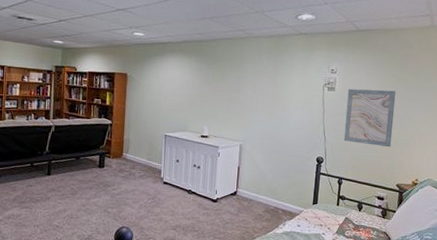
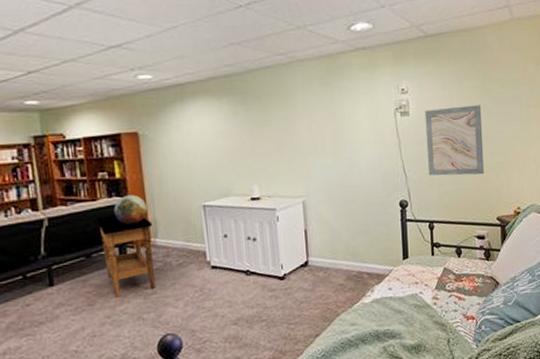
side table: none [87,131,127,193] -> present [96,215,155,299]
decorative globe: none [100,118,124,141] -> present [113,194,147,225]

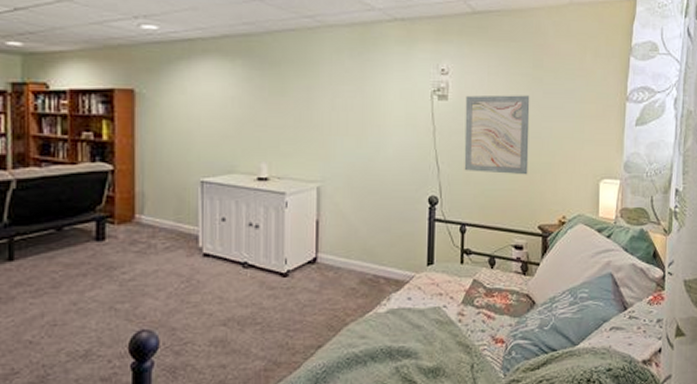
side table: present [96,215,155,299] -> none [74,183,140,283]
decorative globe: present [113,194,147,225] -> none [95,161,135,197]

